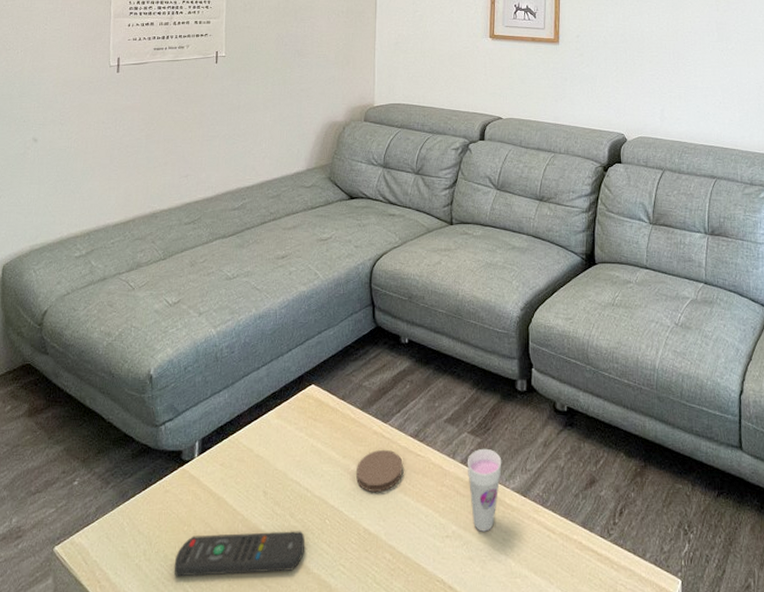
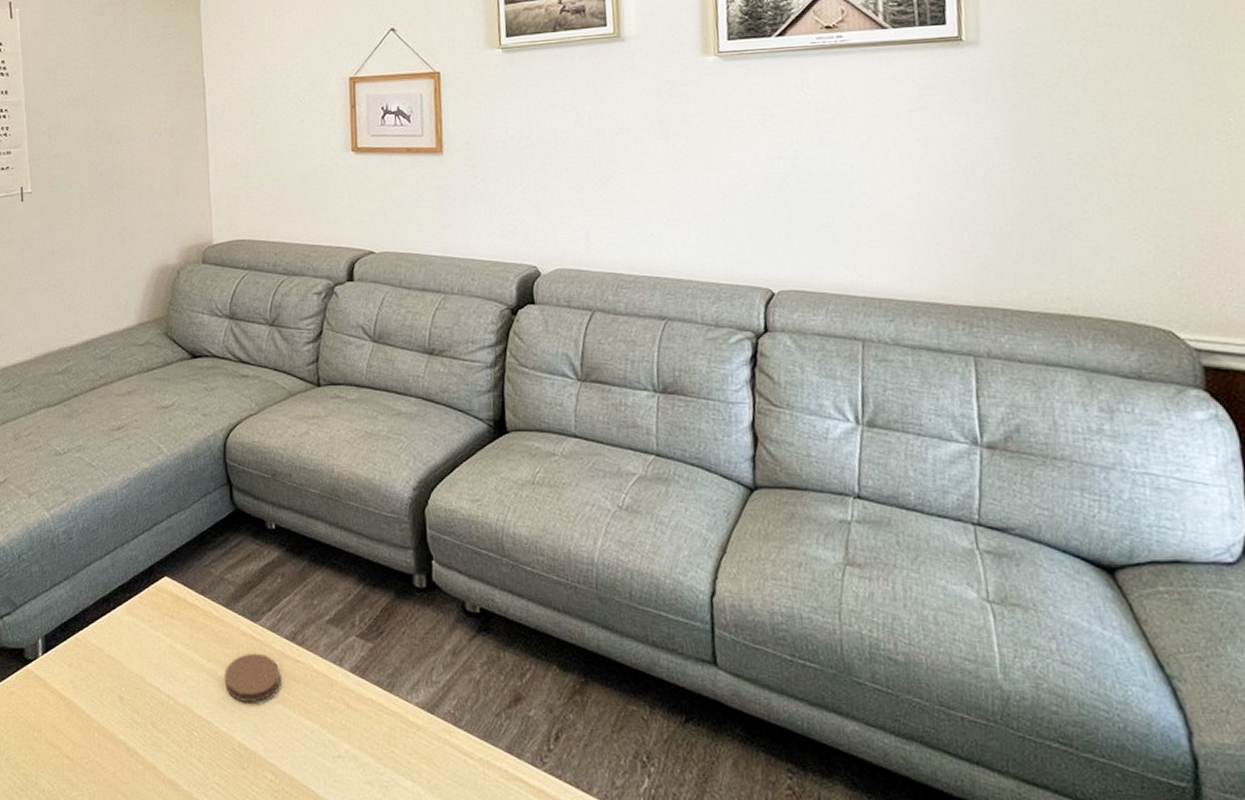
remote control: present [174,531,305,577] -> none [27,742,171,788]
cup: present [468,448,502,532] -> none [358,655,401,753]

